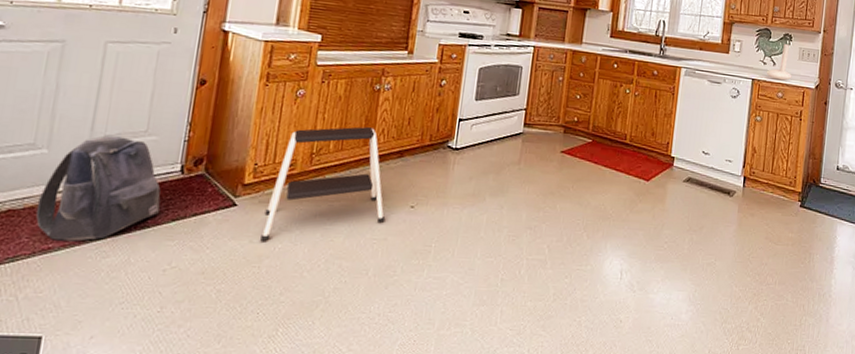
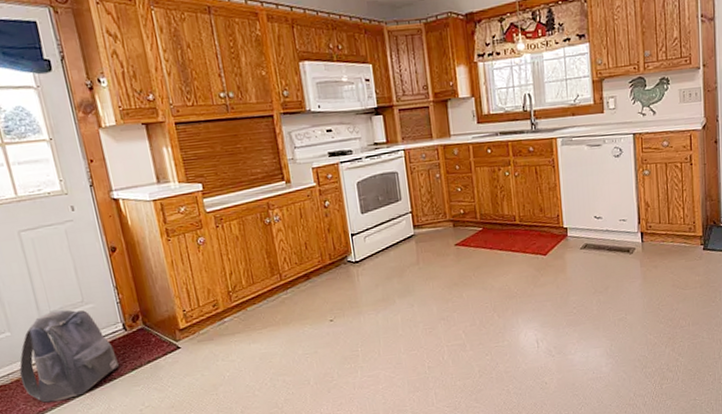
step stool: present [260,127,386,242] -> none [205,258,311,374]
paper towel holder: present [766,44,792,81] -> none [647,89,675,129]

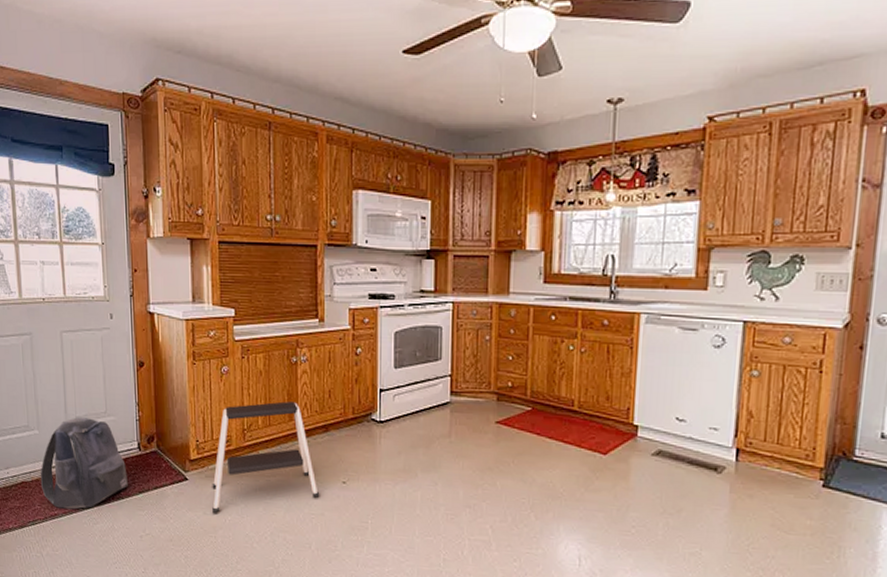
step stool: none [205,258,311,374] -> present [212,401,320,514]

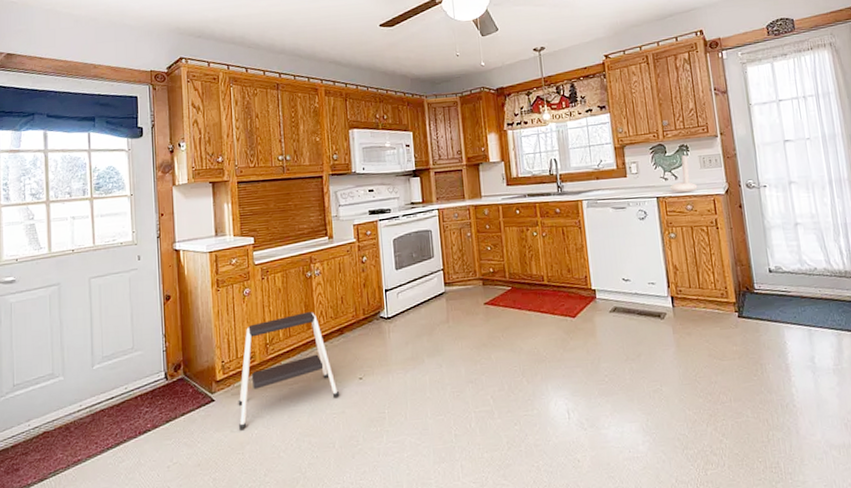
backpack: present [40,417,129,510] -> none [63,356,156,453]
paper towel holder: none [764,270,806,320] -> present [669,155,698,193]

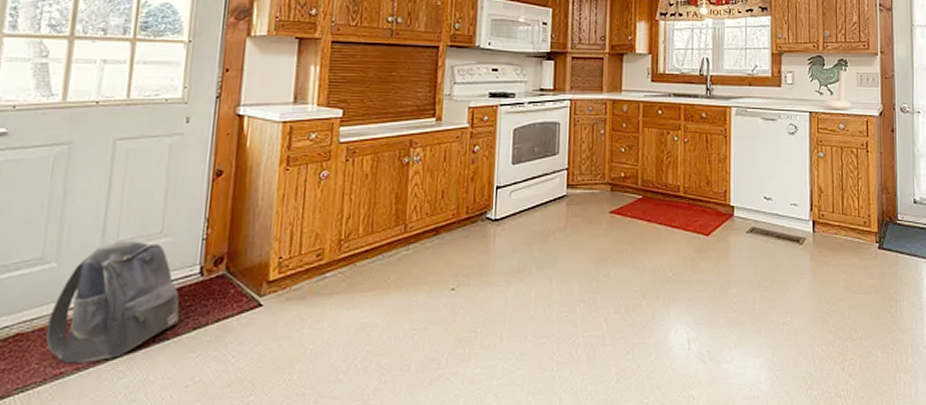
backpack: none [63,356,156,453] -> present [45,241,180,364]
step stool: present [238,312,340,430] -> none [290,205,425,344]

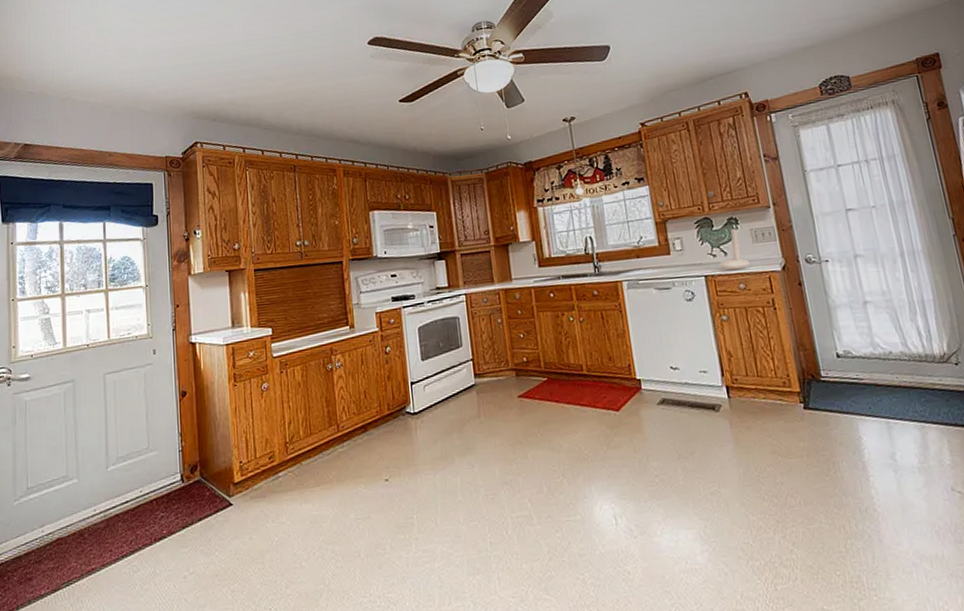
backpack: present [45,241,180,364] -> none [77,457,172,562]

